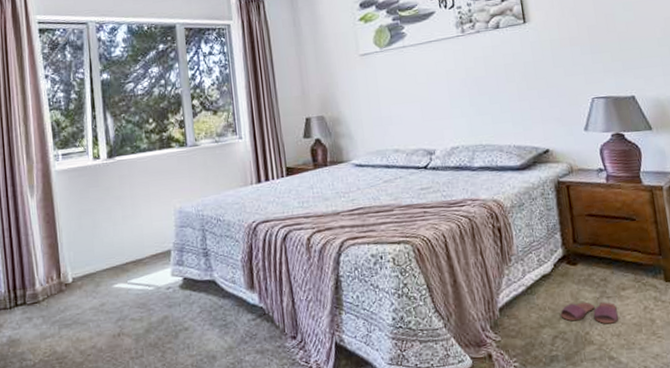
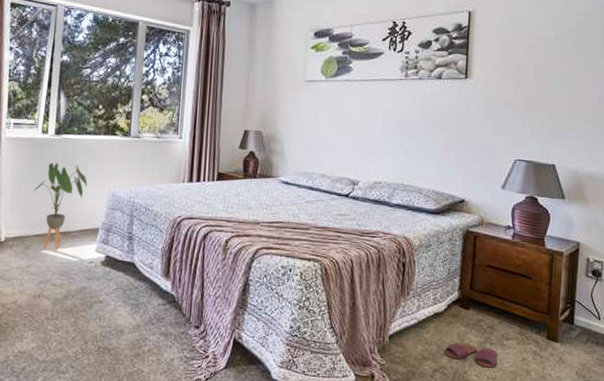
house plant: none [94,187,150,283] -> present [33,162,87,251]

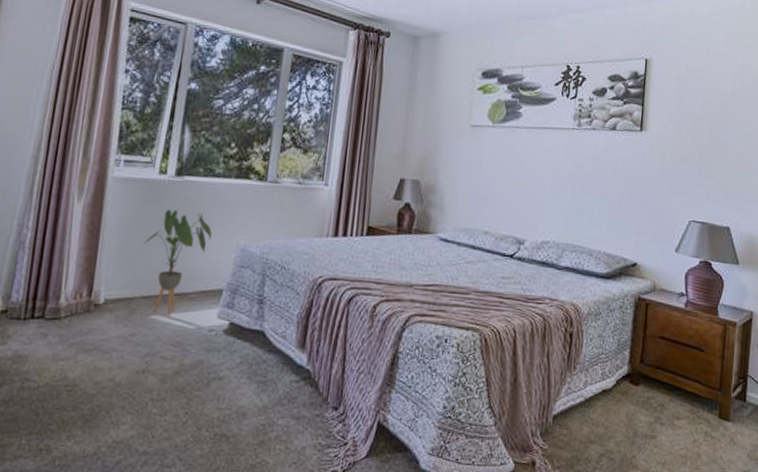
slippers: present [444,343,497,368] -> none [612,423,667,451]

